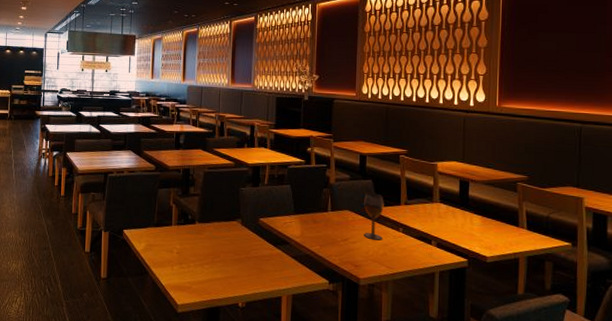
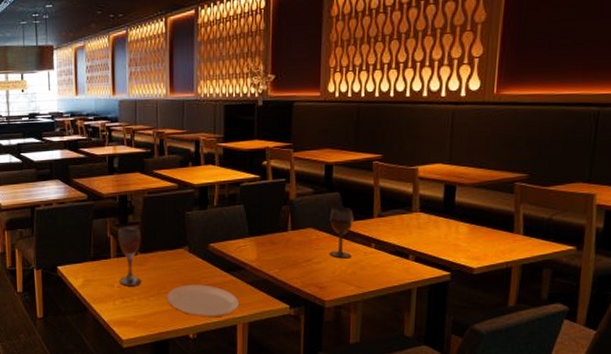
cup: none [178,196,200,254] -> present [118,225,142,287]
plate: none [220,255,284,288] -> present [167,285,239,318]

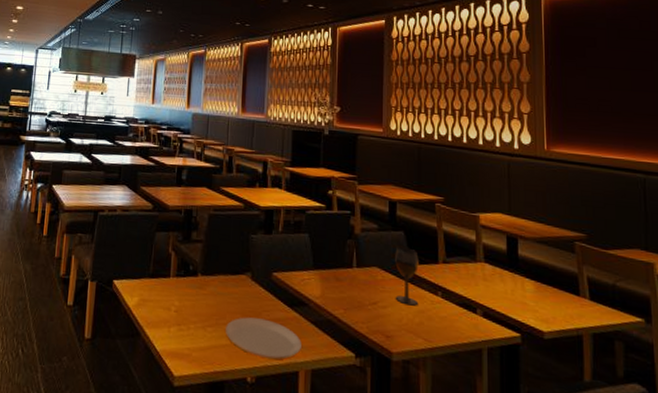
cup: present [118,225,142,287] -> none [177,242,203,313]

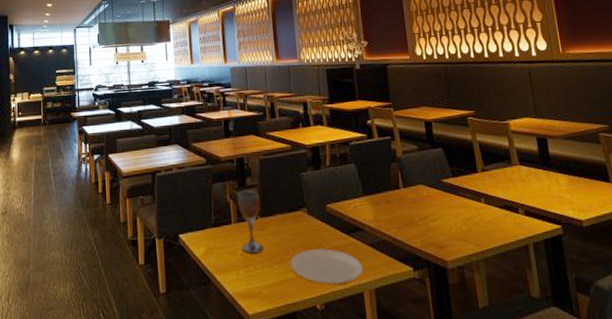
cup: none [177,242,203,313] -> present [237,188,264,254]
wine glass: present [395,247,419,306] -> none [437,162,465,216]

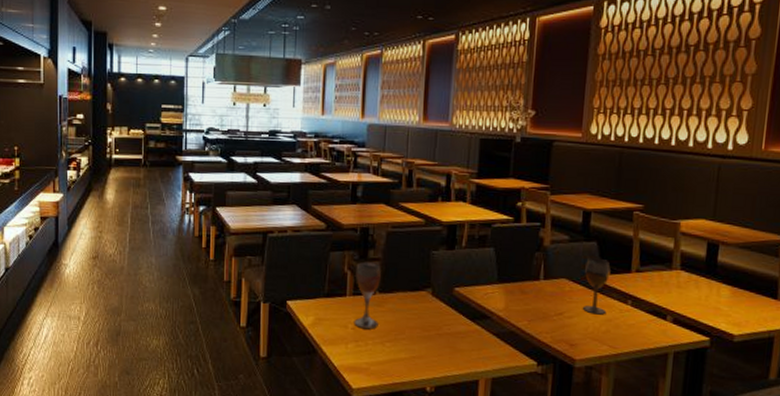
plate: present [290,249,363,286] -> none [405,331,483,371]
wine glass: none [437,162,465,216] -> present [582,257,611,315]

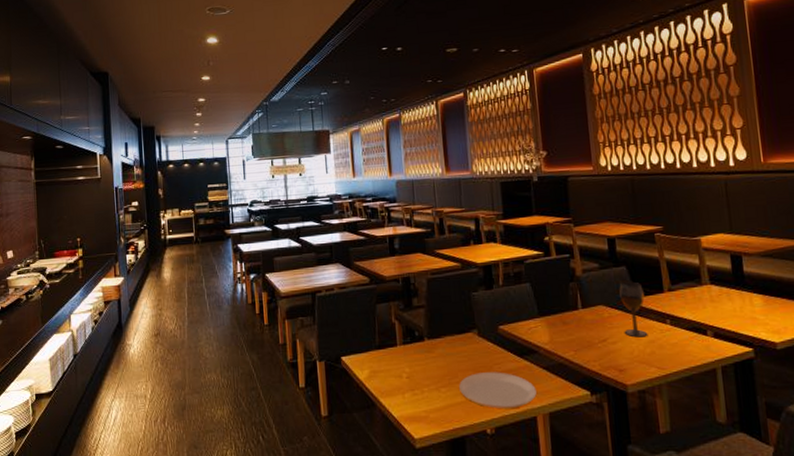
cup: present [354,261,381,329] -> none [403,309,431,377]
plate: none [405,331,483,371] -> present [459,372,537,410]

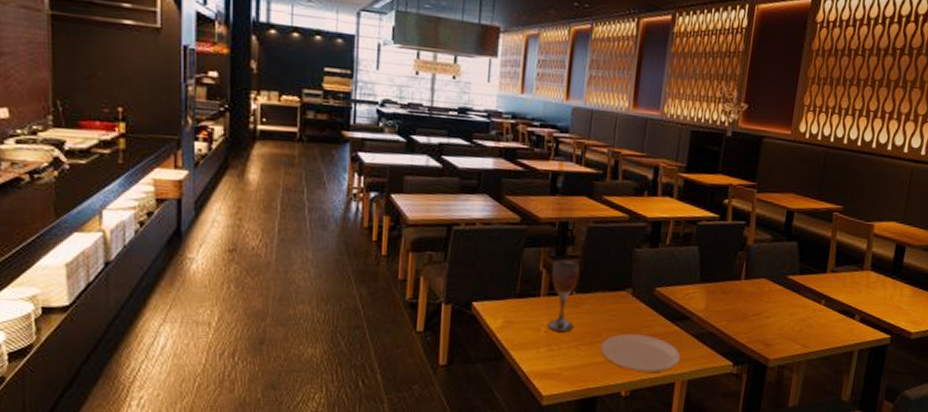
cup: none [403,309,431,377] -> present [547,258,580,332]
wine glass: present [619,281,648,338] -> none [779,257,808,315]

